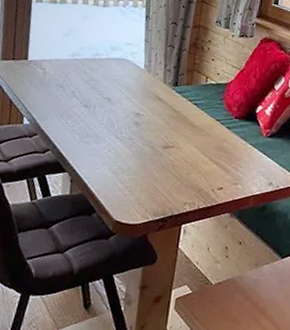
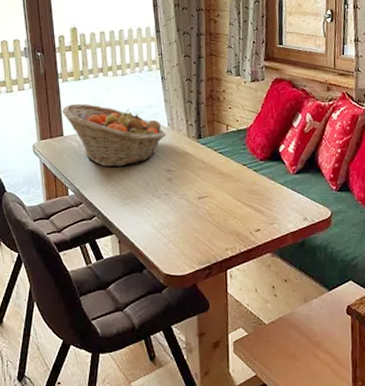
fruit basket: none [30,27,142,103] -> present [62,103,167,167]

